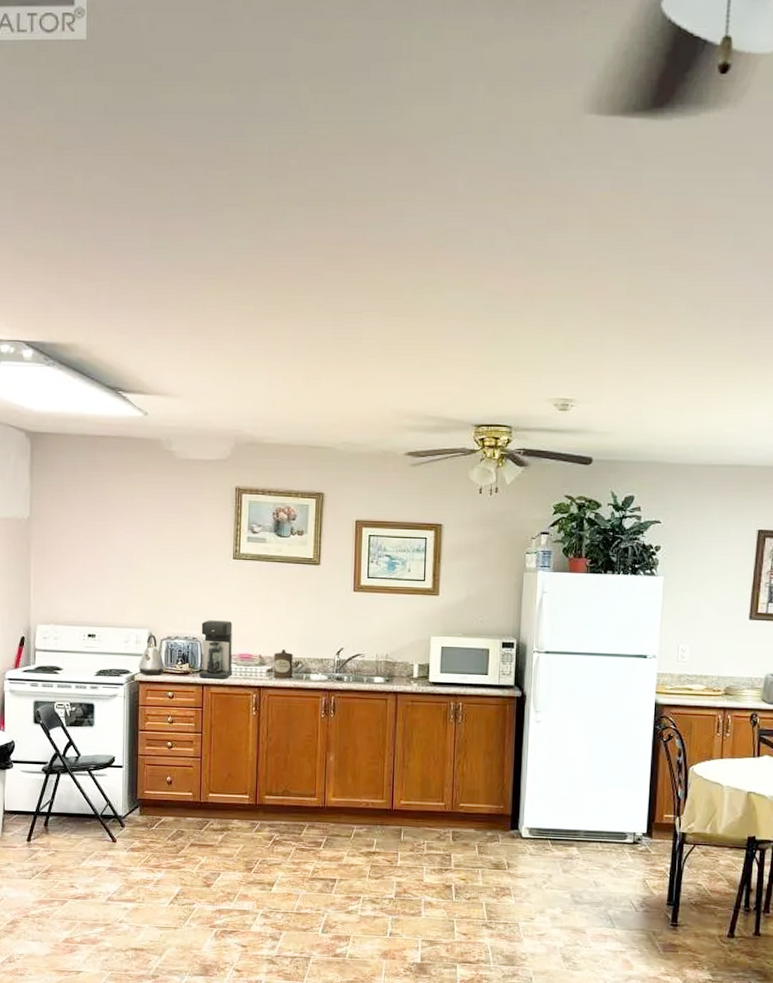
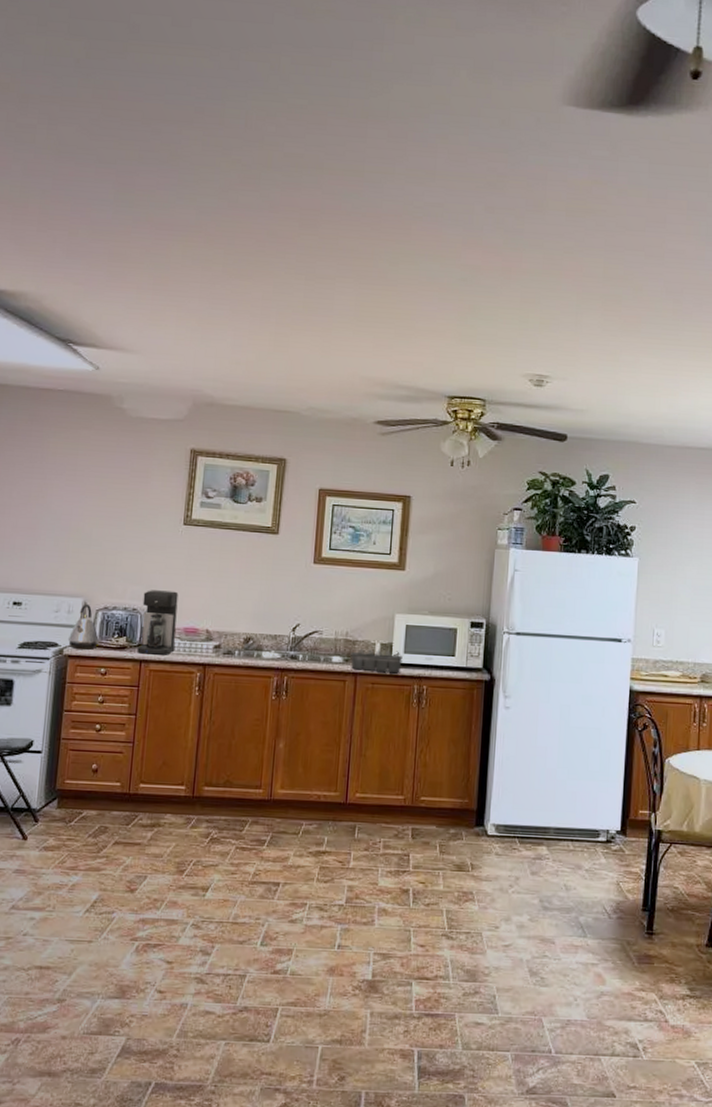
canister: present [273,649,293,679] -> none [221,624,244,657]
dish rack: none [391,670,439,692] -> present [351,649,403,674]

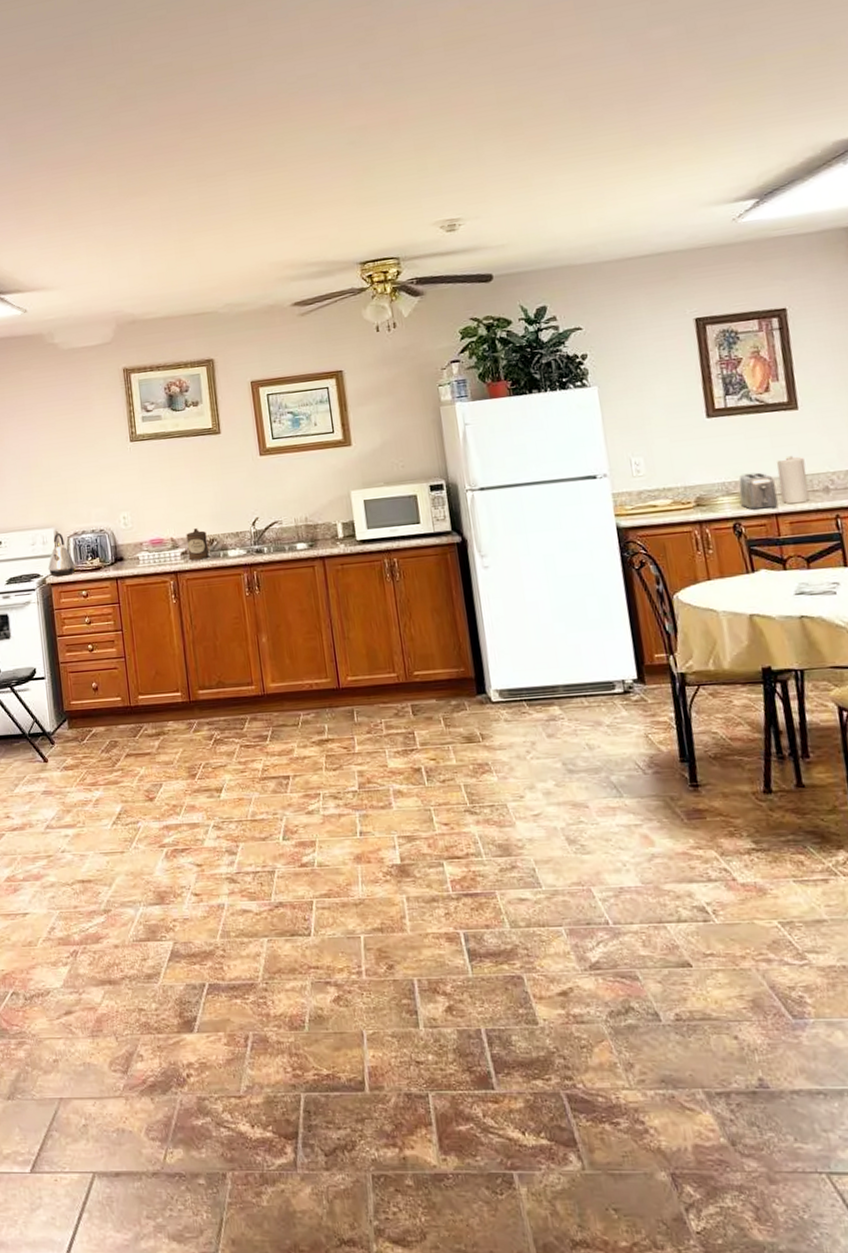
coffee maker: present [137,590,179,655] -> none [106,506,146,572]
canister: none [221,624,244,657] -> present [186,528,209,561]
dish rack: present [351,649,403,674] -> none [314,527,367,554]

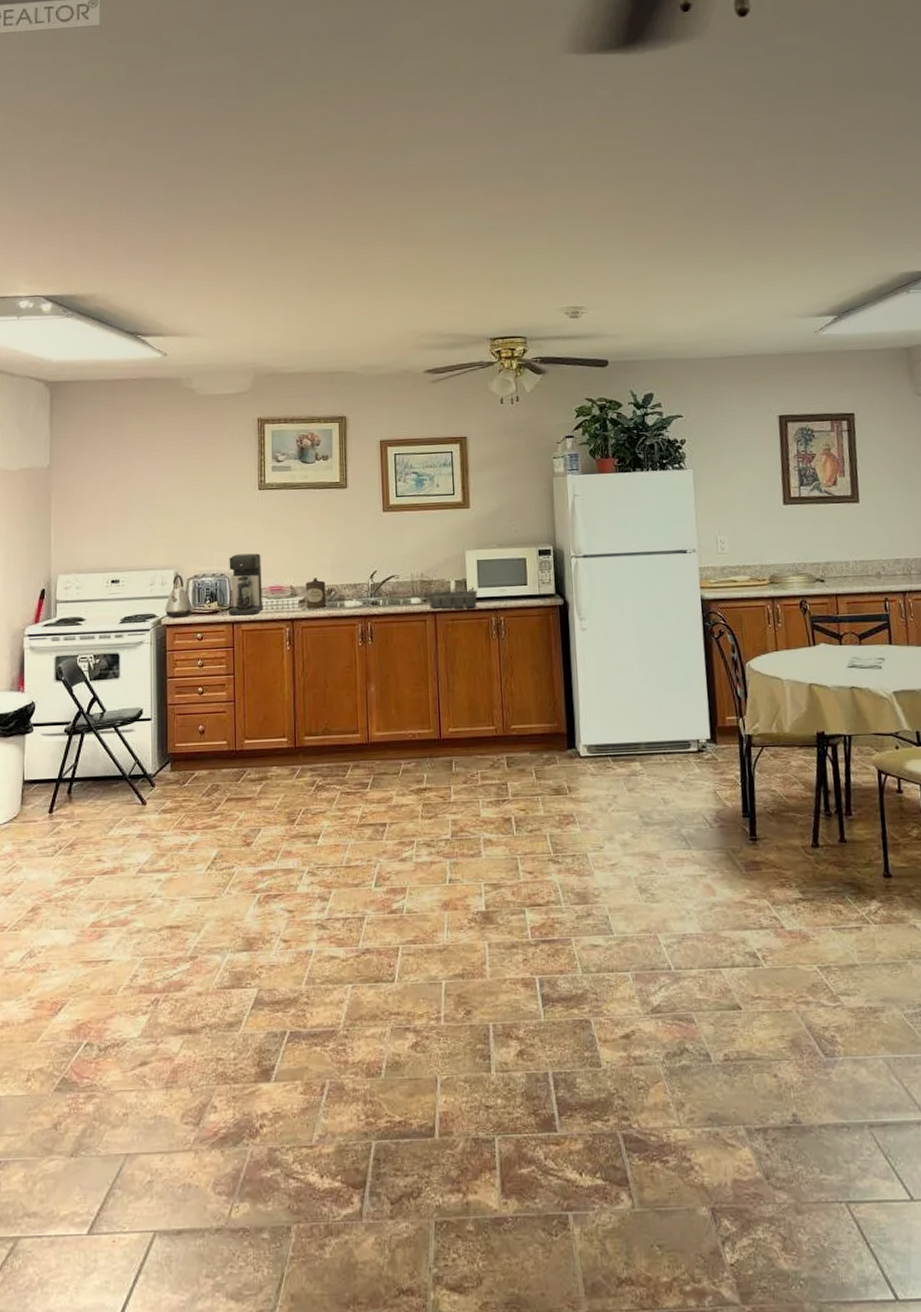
coffee maker: none [106,506,146,572] -> present [228,553,263,616]
dish rack: none [314,527,367,554] -> present [428,586,478,609]
toaster: present [738,472,779,511] -> none [806,556,839,591]
paper towel holder: present [776,455,810,505] -> none [839,543,864,586]

